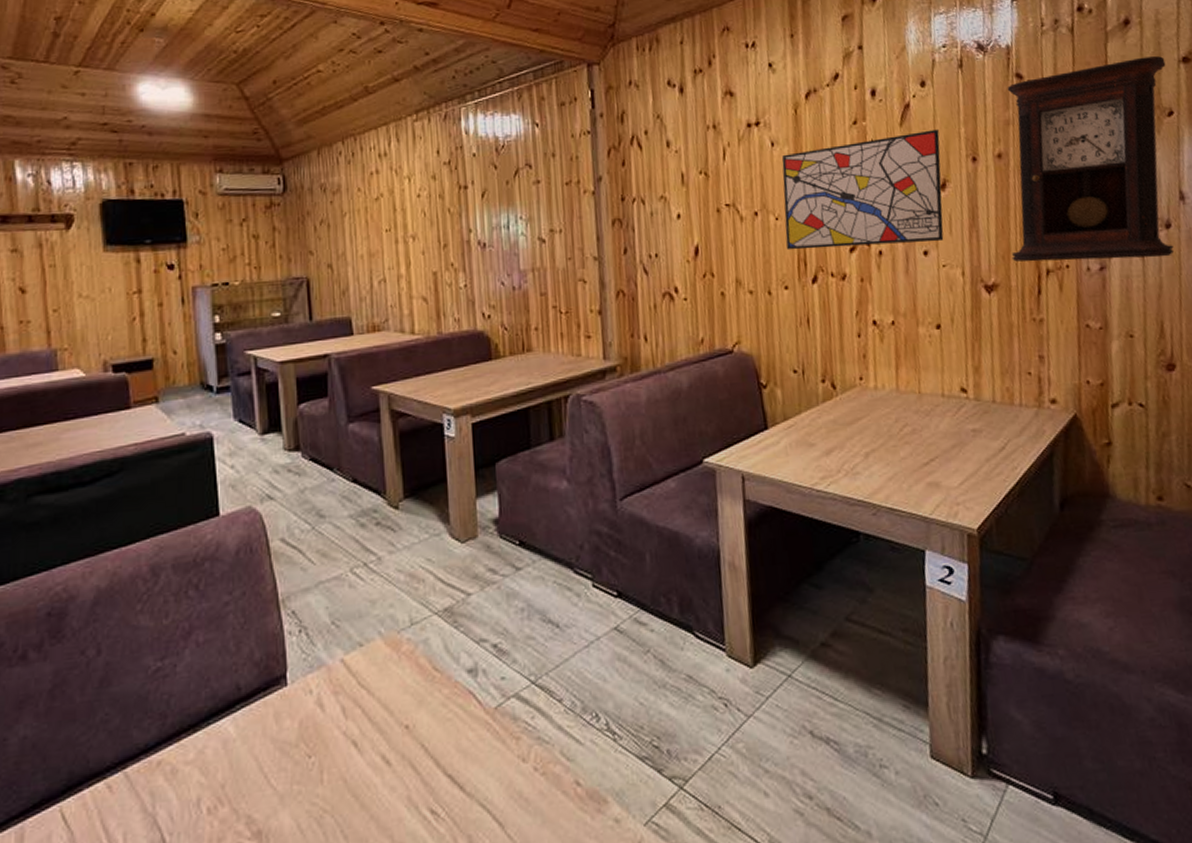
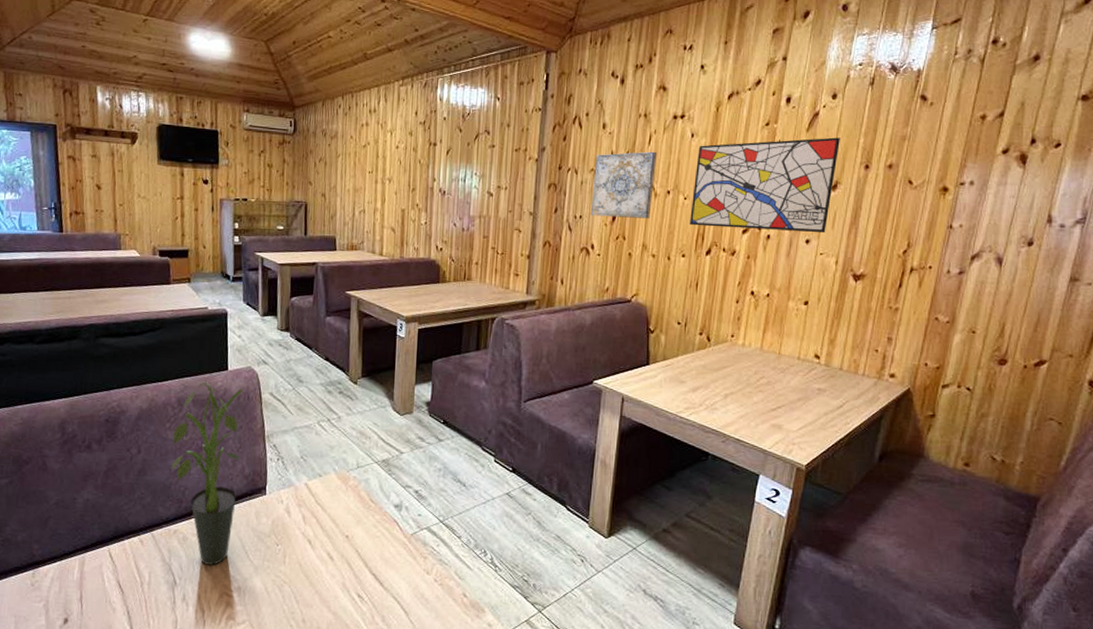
potted plant: none [147,536,247,806] -> present [171,381,245,565]
wall art: none [664,167,739,253] -> present [591,151,658,219]
pendulum clock: present [1007,56,1175,262] -> none [882,91,1065,270]

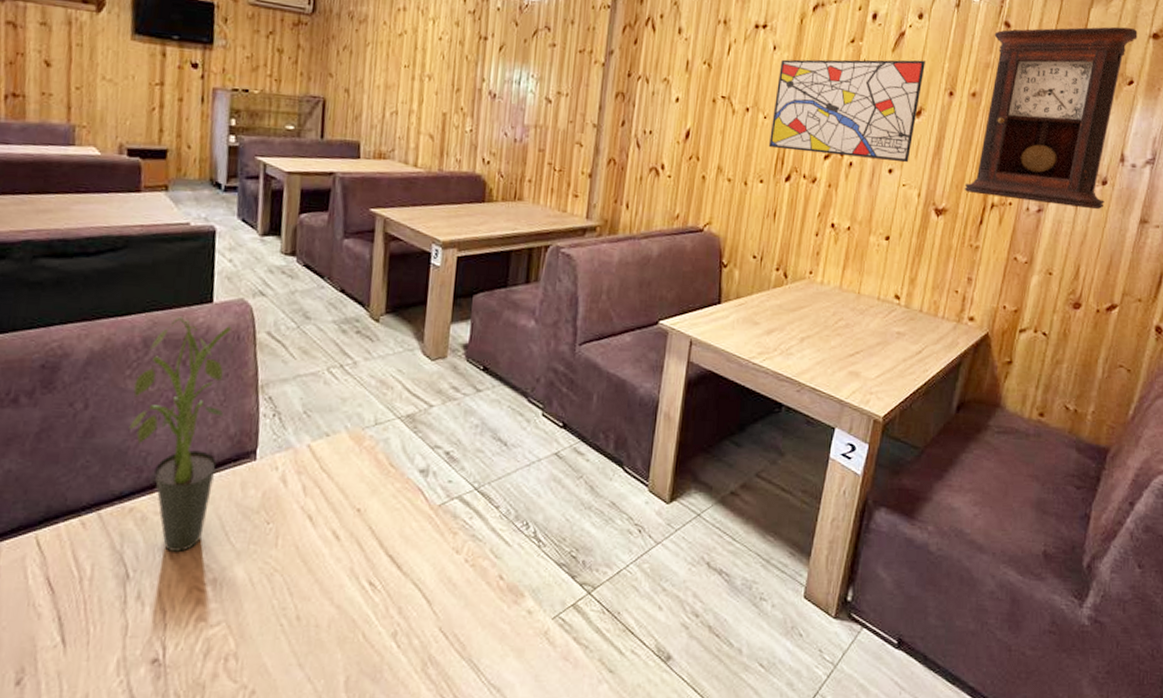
wall art: present [591,151,658,219] -> none [662,62,737,138]
pendulum clock: none [882,91,1065,270] -> present [964,26,1138,210]

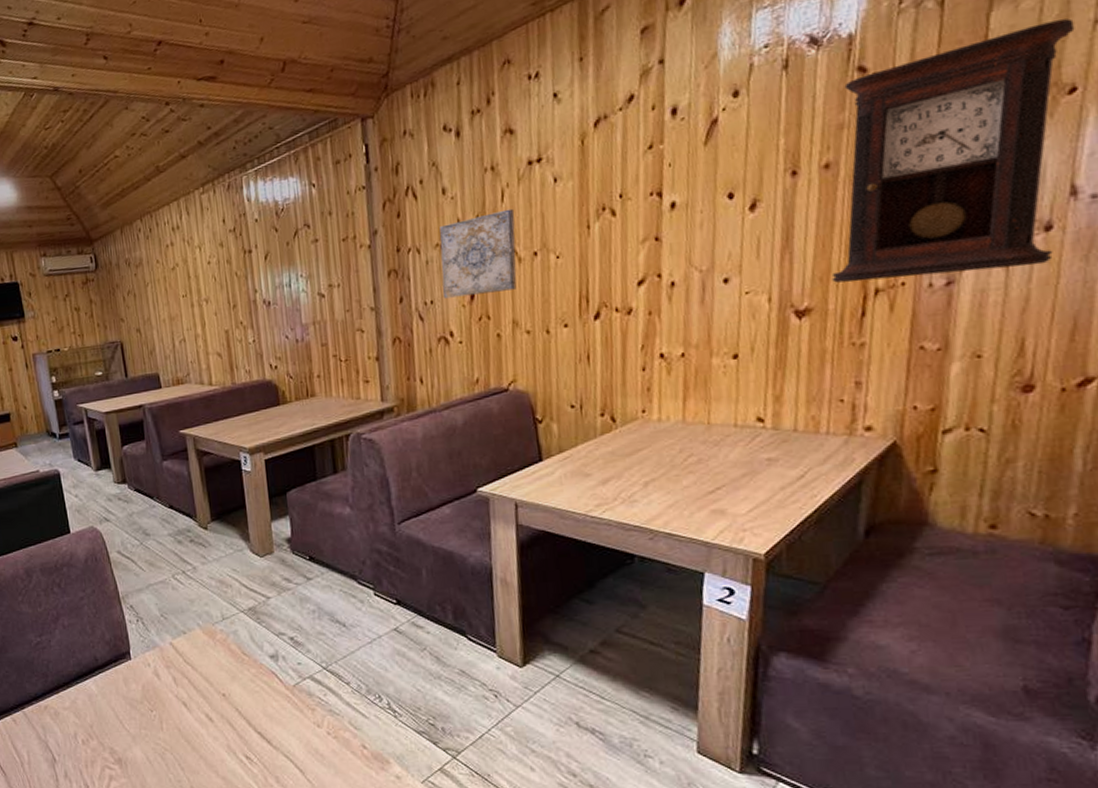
potted plant: present [129,316,233,552] -> none [26,548,103,738]
wall art: none [662,62,737,138] -> present [439,208,517,299]
wall art: present [768,59,925,163] -> none [565,144,753,288]

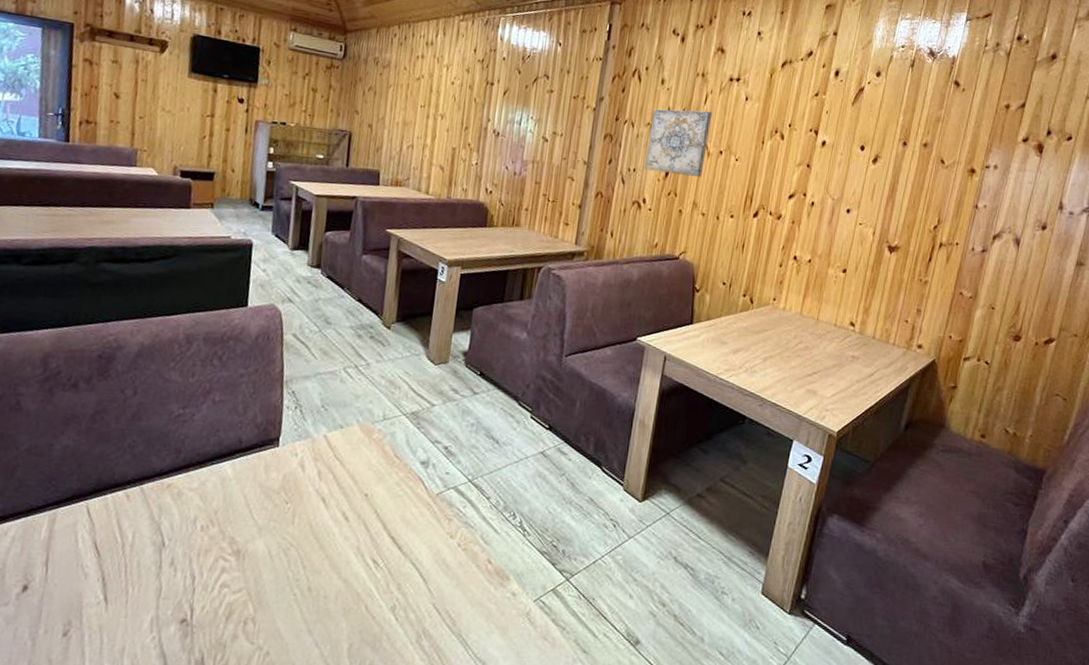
pendulum clock: present [831,18,1075,283] -> none [915,87,1076,252]

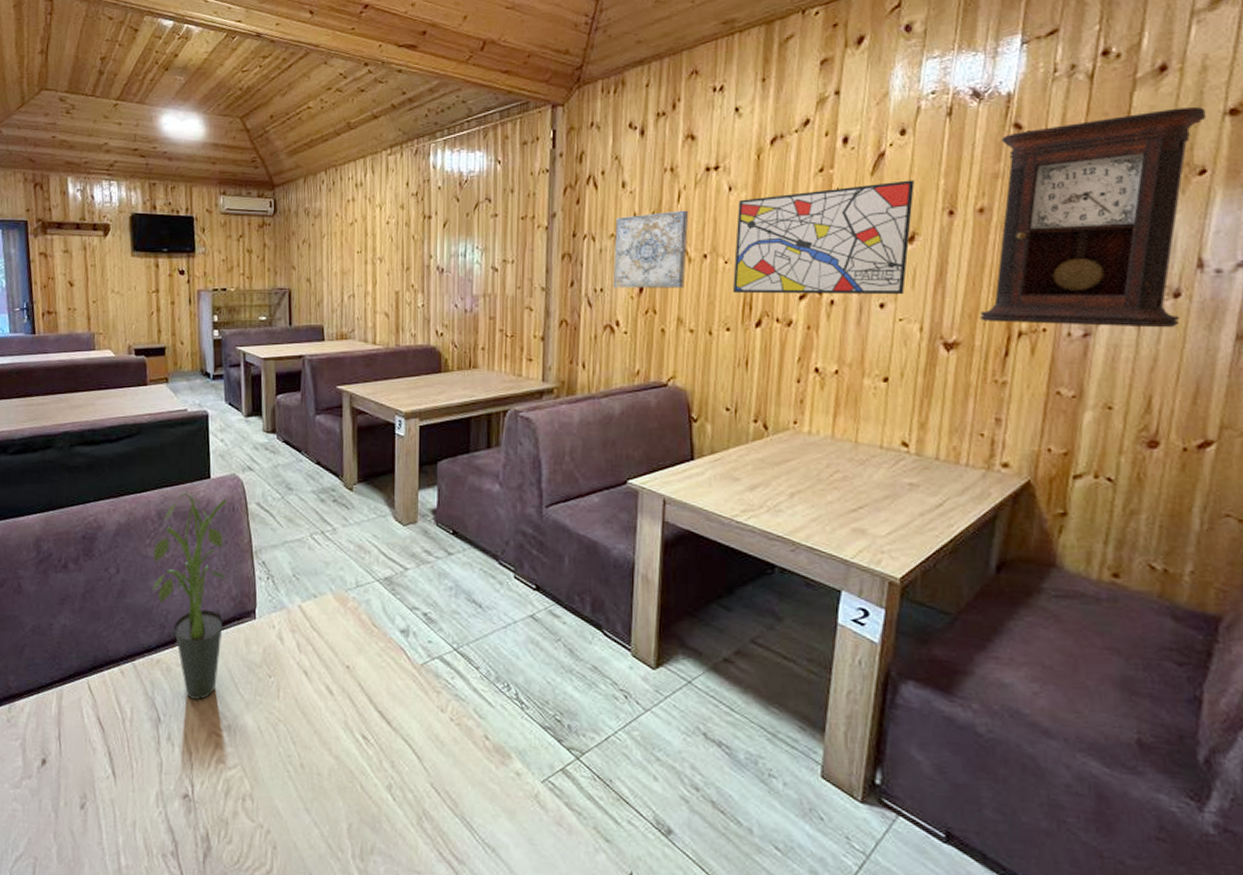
potted plant: none [170,317,263,525] -> present [152,491,230,700]
wall art: none [739,109,882,204] -> present [732,180,915,295]
pendulum clock: none [915,87,1076,252] -> present [979,107,1206,328]

